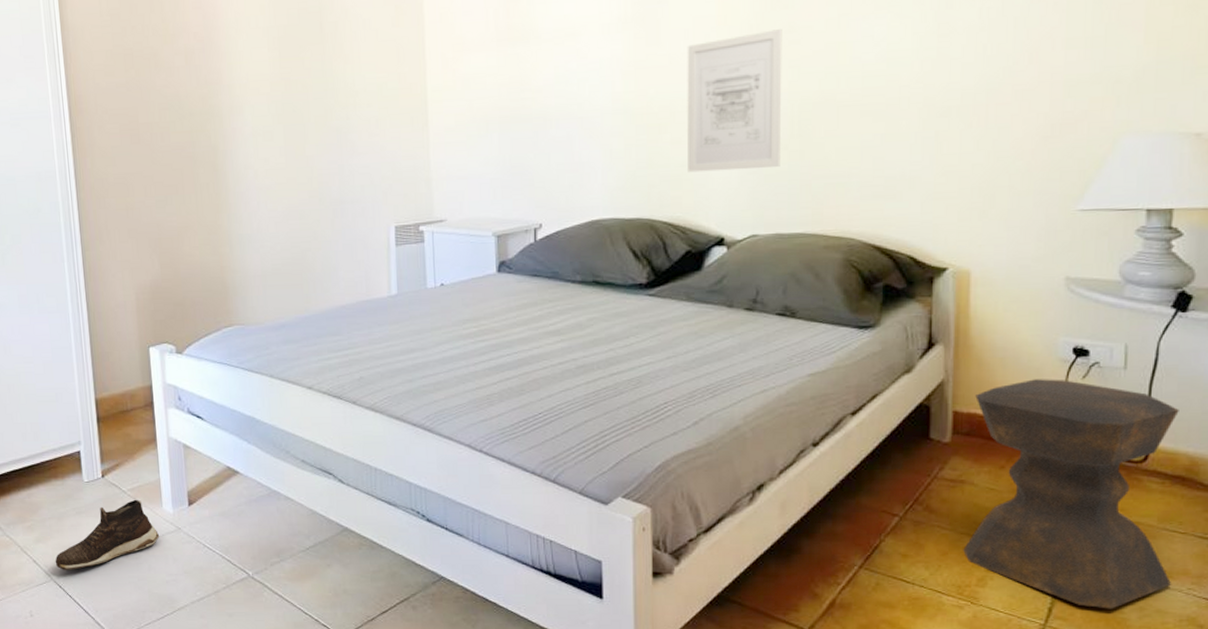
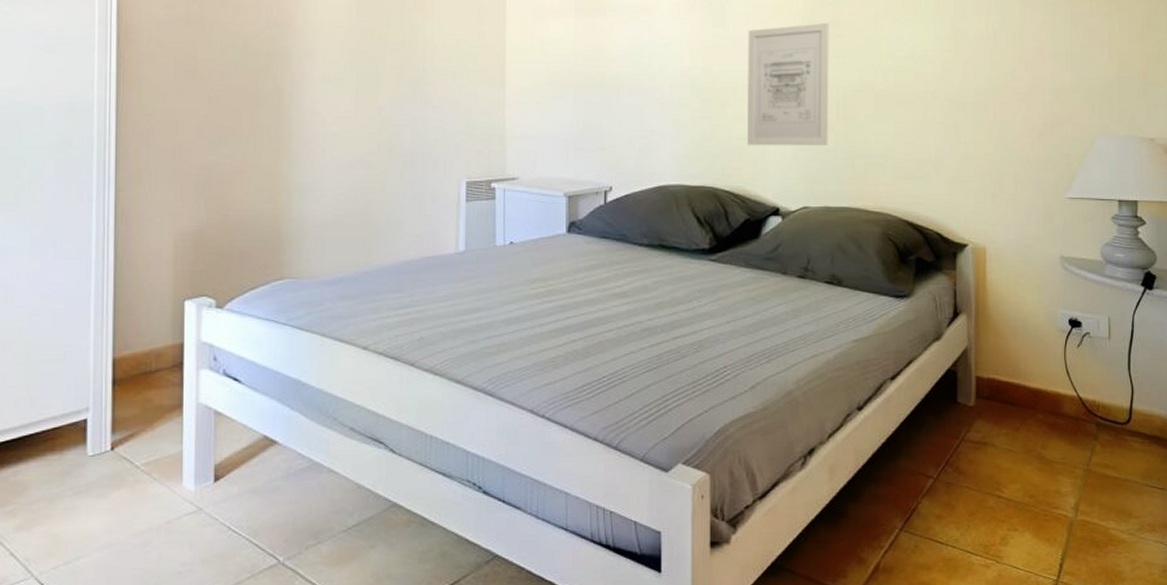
shoe: present [55,499,160,570] -> none [39,475,176,564]
stool: present [963,379,1179,609] -> none [988,347,1156,563]

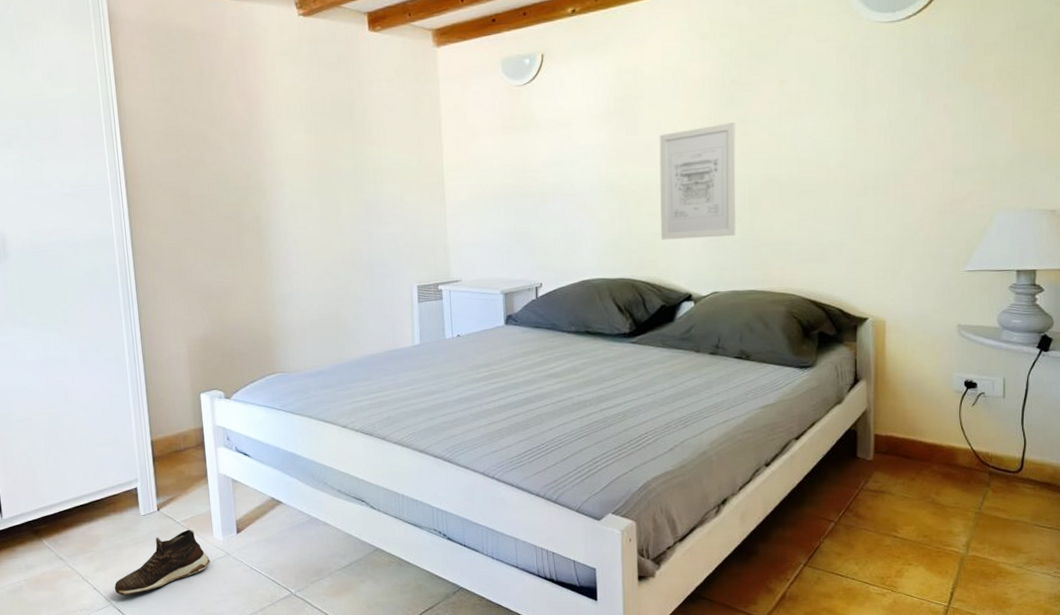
shoe: none [39,475,176,564] -> present [114,529,211,595]

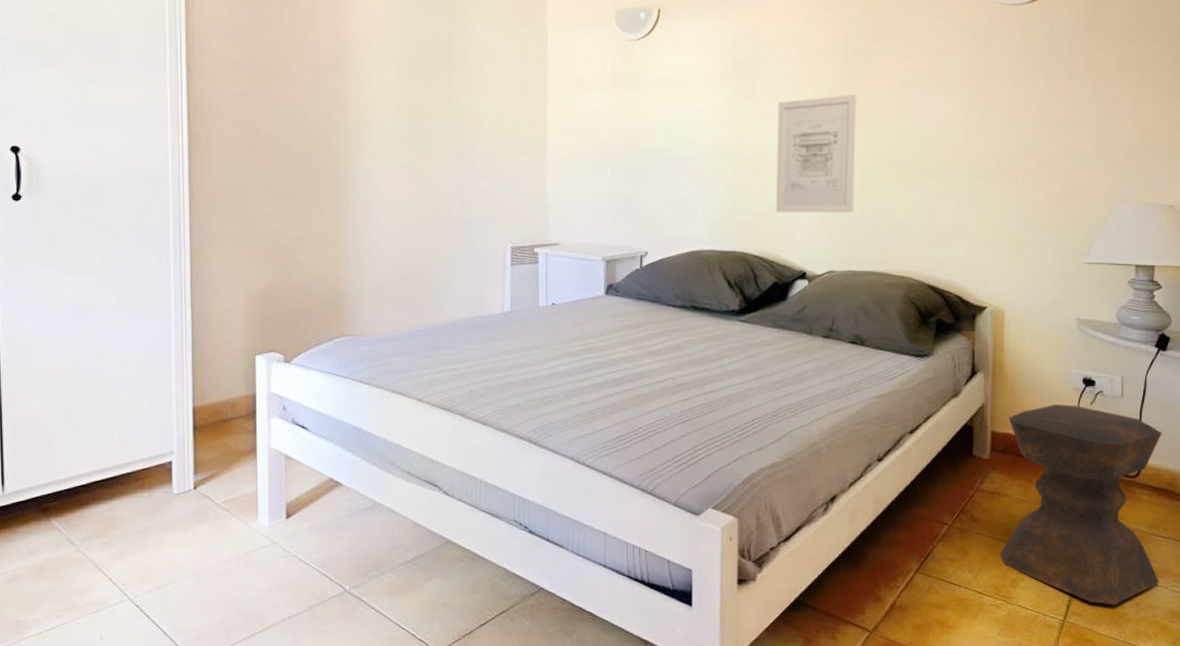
shoe: present [114,529,211,595] -> none [134,512,253,588]
stool: none [885,406,1045,592] -> present [1000,404,1162,605]

